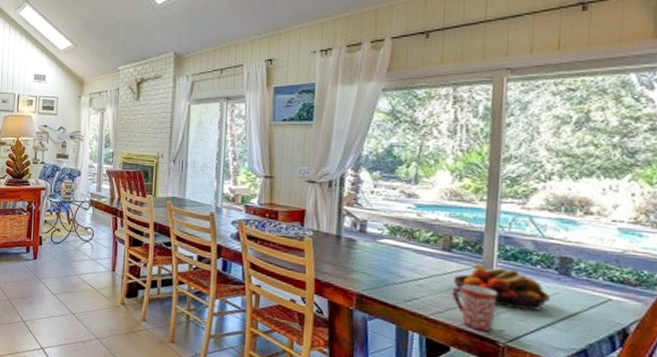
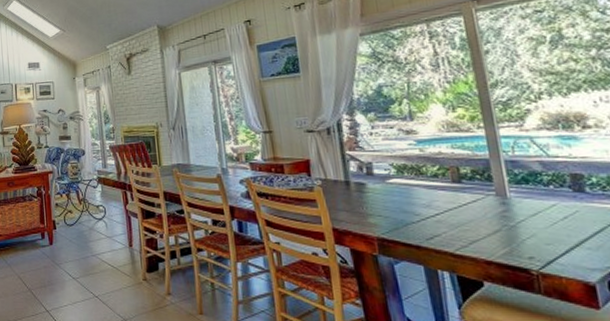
mug: present [452,284,497,332] -> none [472,214,522,260]
fruit bowl: present [453,262,550,312] -> none [469,191,571,234]

